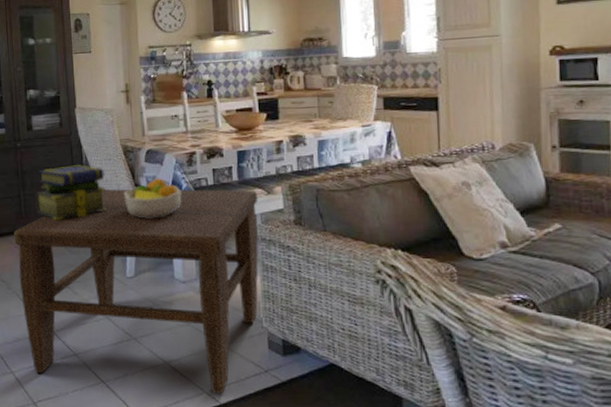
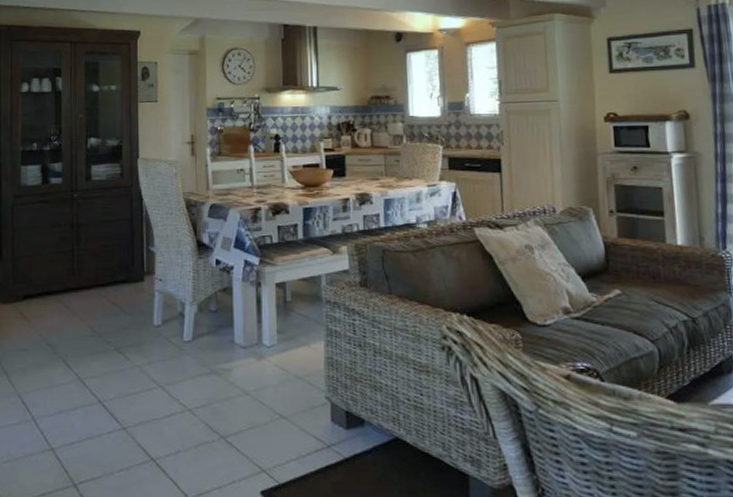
coffee table: present [14,189,259,394] -> none [64,245,324,473]
stack of books: present [35,165,107,221] -> none [90,219,165,279]
fruit bowl: present [124,177,182,219] -> none [185,233,245,278]

